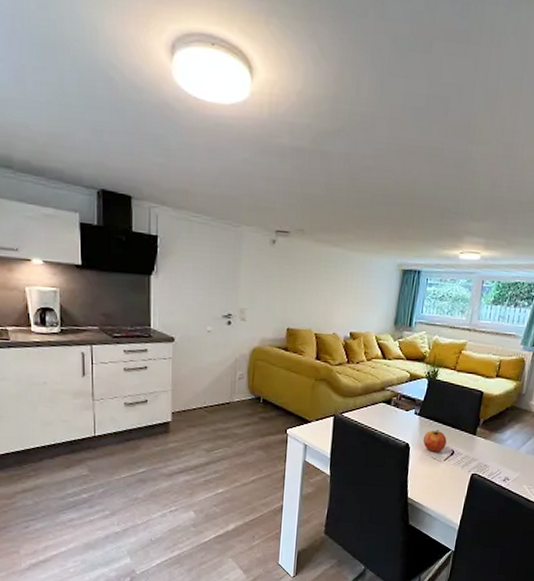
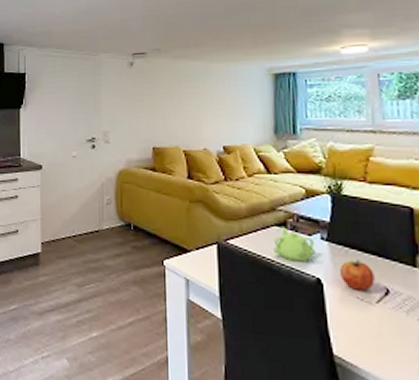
teapot: none [377,404,409,431] -> present [272,227,316,262]

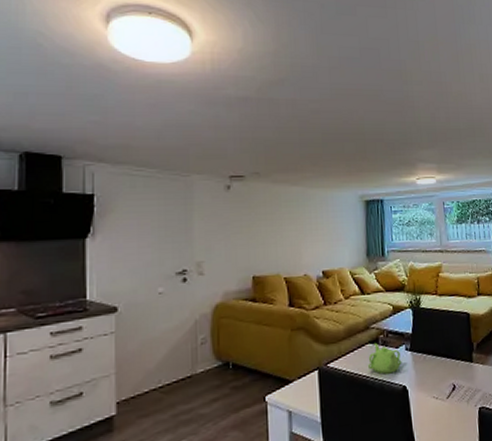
fruit: present [339,260,375,291] -> none [419,363,446,391]

